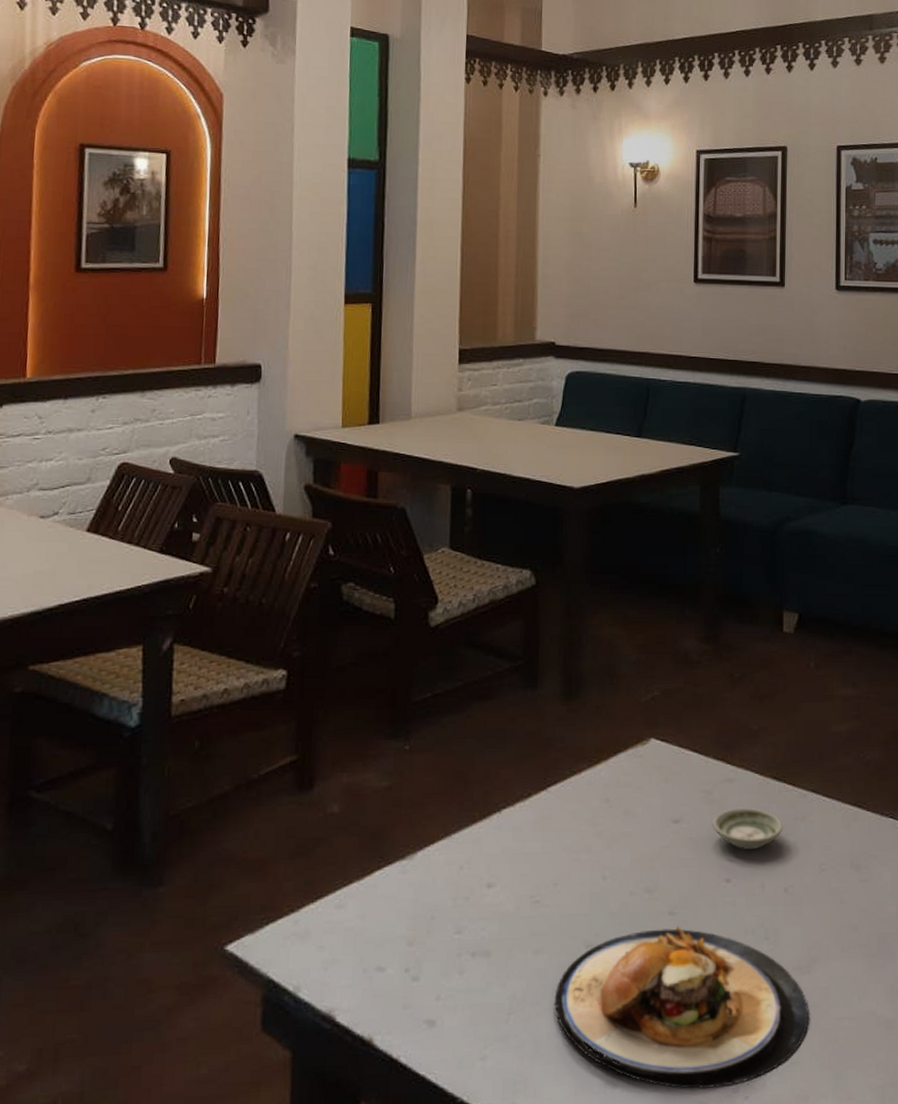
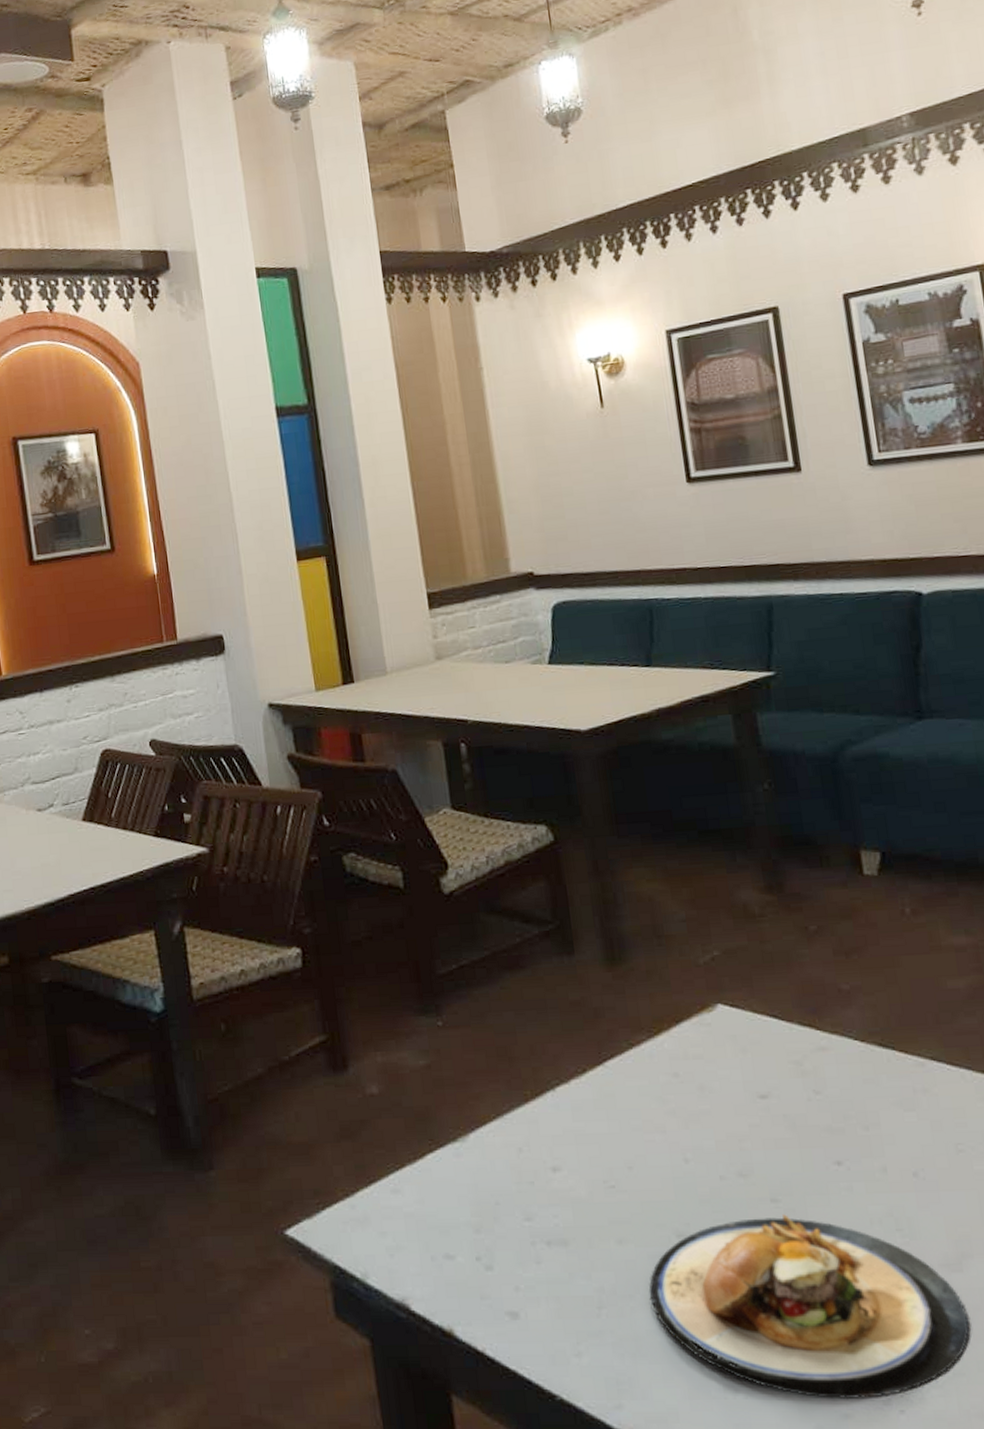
saucer: present [712,807,783,849] -> none [808,1079,900,1128]

